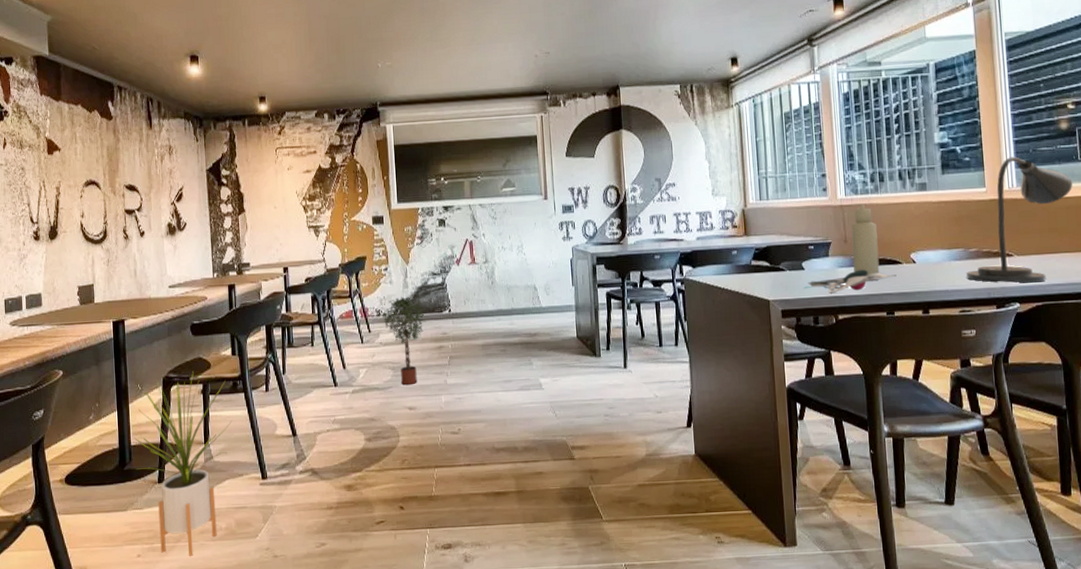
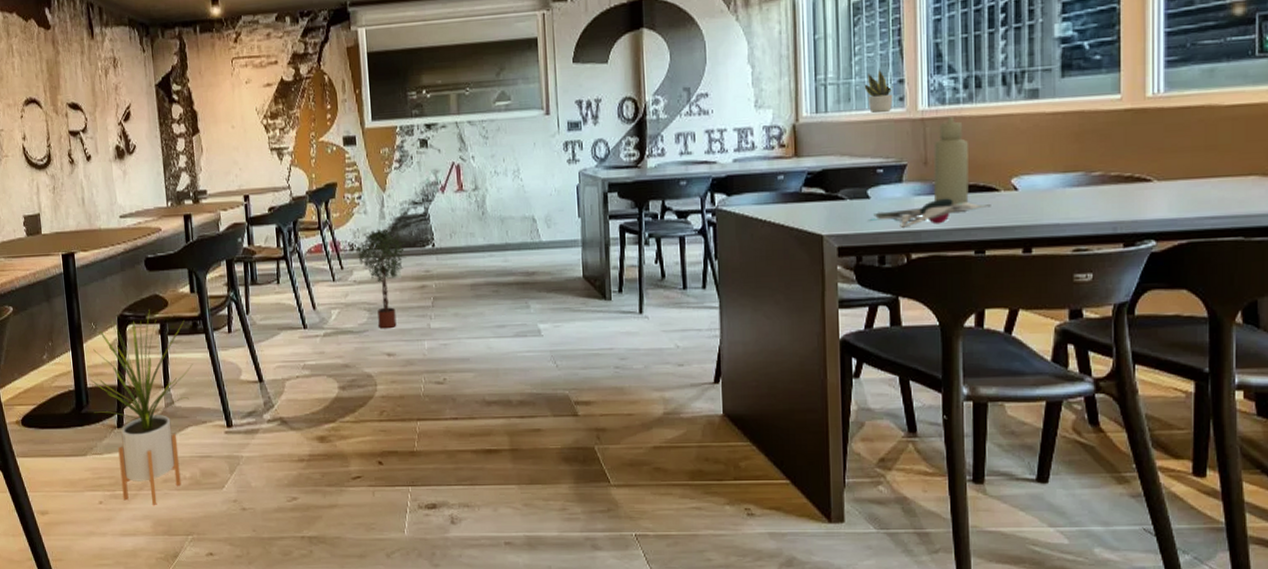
potted plant: none [796,165,819,201] -> present [864,69,893,114]
desk lamp: present [966,156,1072,283] -> none [1085,53,1244,215]

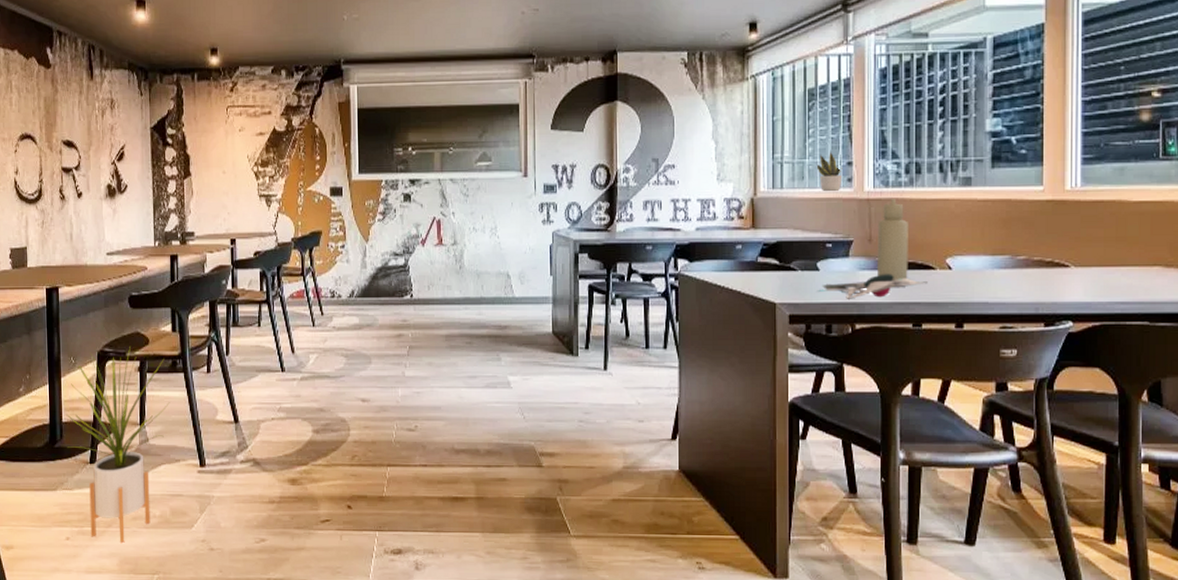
potted tree: present [355,228,406,329] -> none [336,277,385,375]

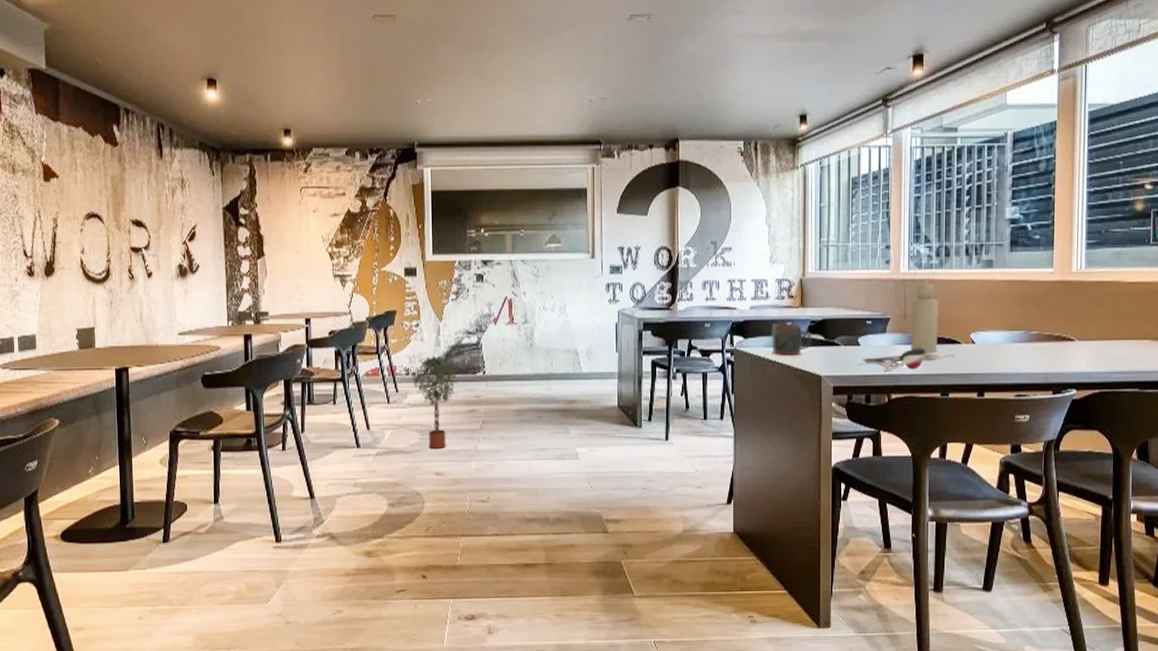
house plant: present [66,347,170,543] -> none [137,426,245,620]
potted tree: none [336,277,385,375] -> present [410,355,458,450]
mug: none [718,245,765,282] -> present [770,322,812,356]
potted plant: present [816,151,843,192] -> none [858,235,881,273]

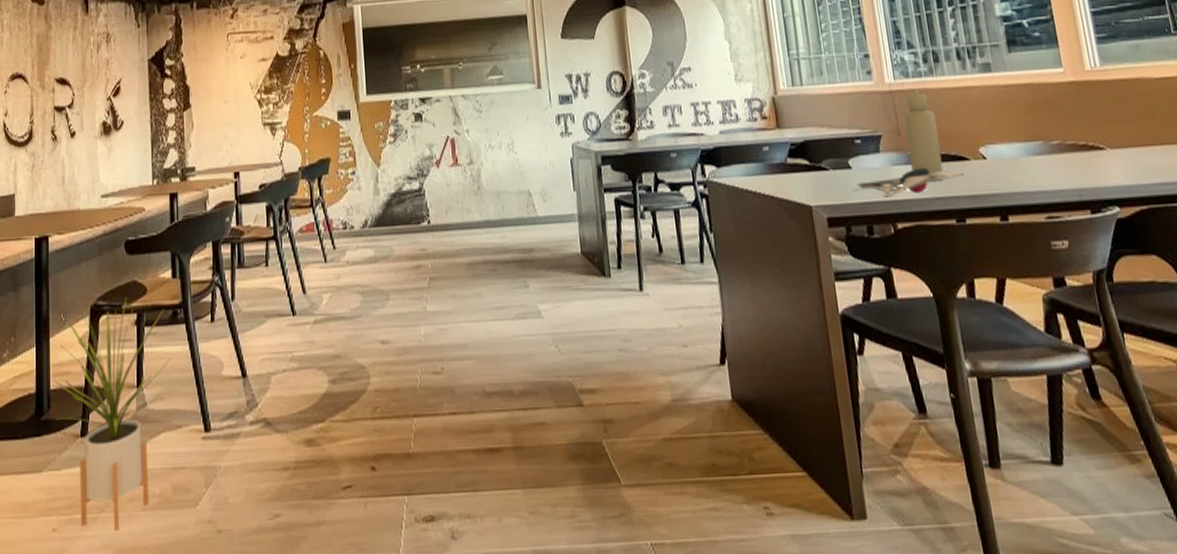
house plant: none [137,426,245,620] -> present [54,298,171,531]
potted tree: present [410,355,458,450] -> none [348,205,401,314]
mug: present [770,322,812,356] -> none [746,147,795,185]

